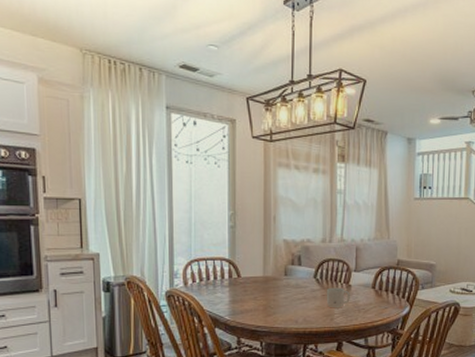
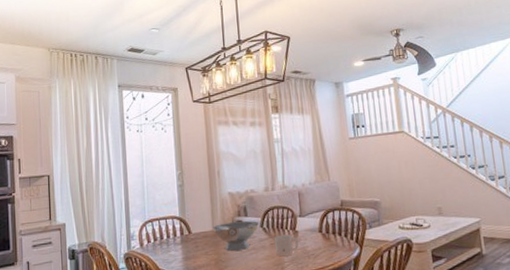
bowl: none [264,268,312,298] -> present [213,219,259,251]

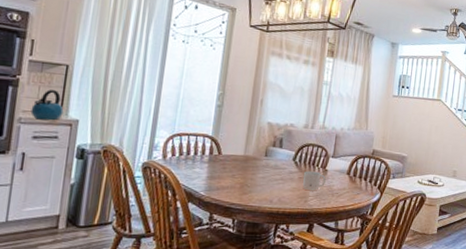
kettle: none [27,200,52,230] -> present [30,90,64,121]
bowl: present [213,219,259,251] -> none [244,149,292,179]

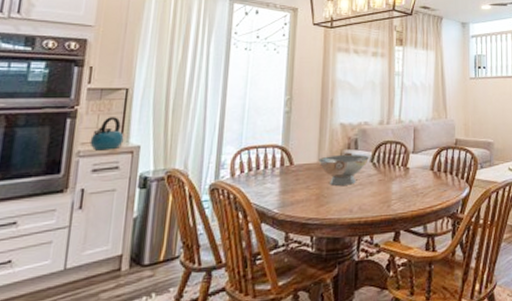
bowl: none [244,149,292,179] -> present [318,152,369,186]
mug: present [302,170,326,191] -> none [383,171,408,194]

